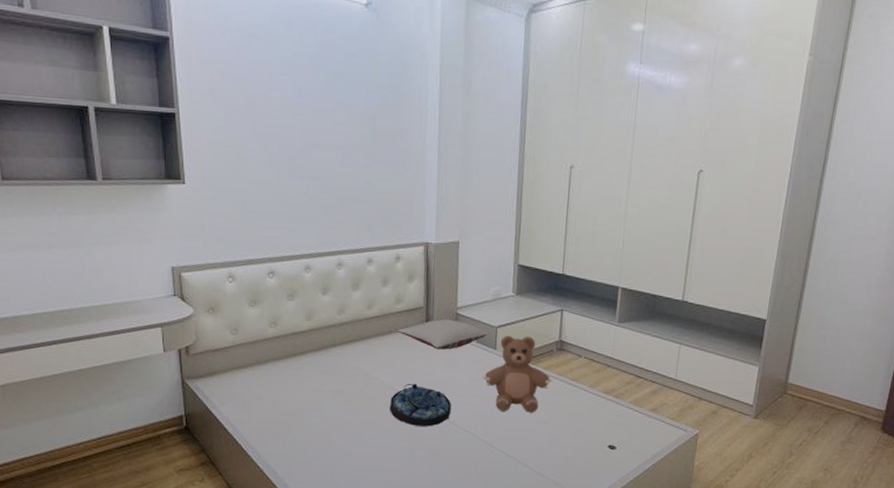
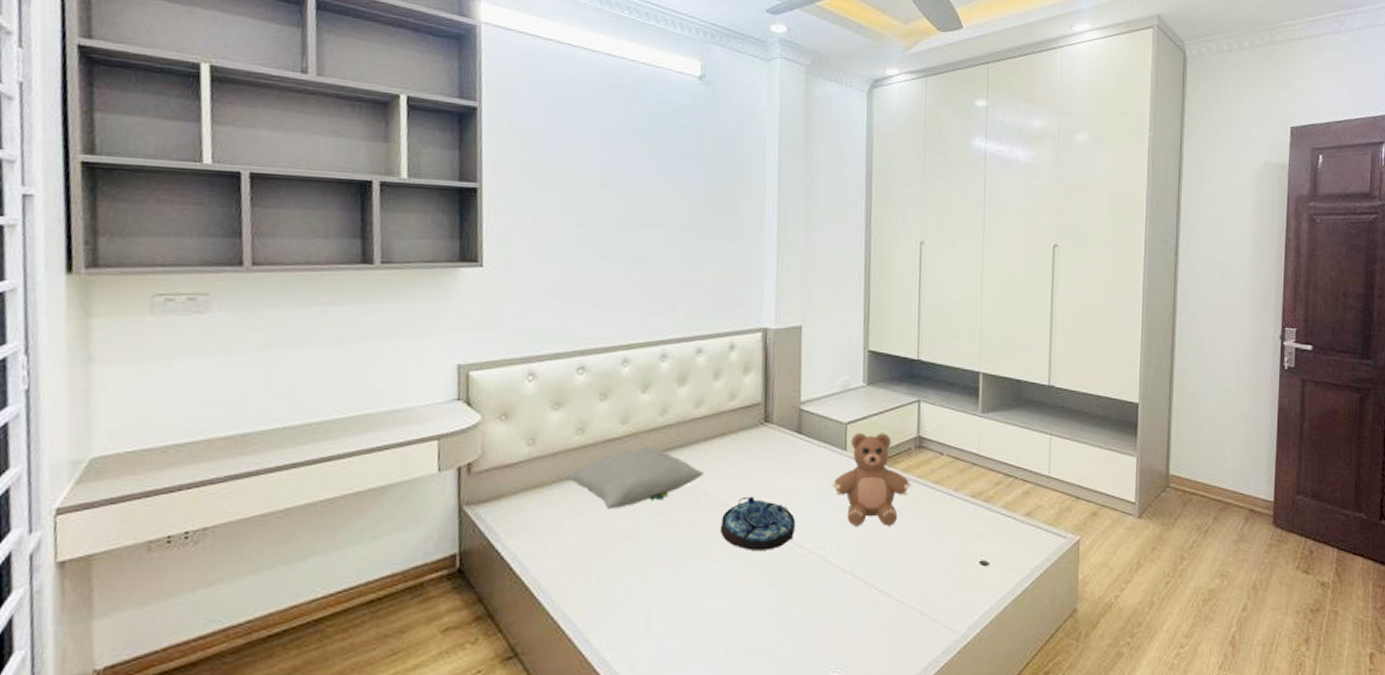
pillow: none [264,339,375,388] -> present [567,447,703,510]
pillow: present [397,319,488,350] -> none [730,416,837,453]

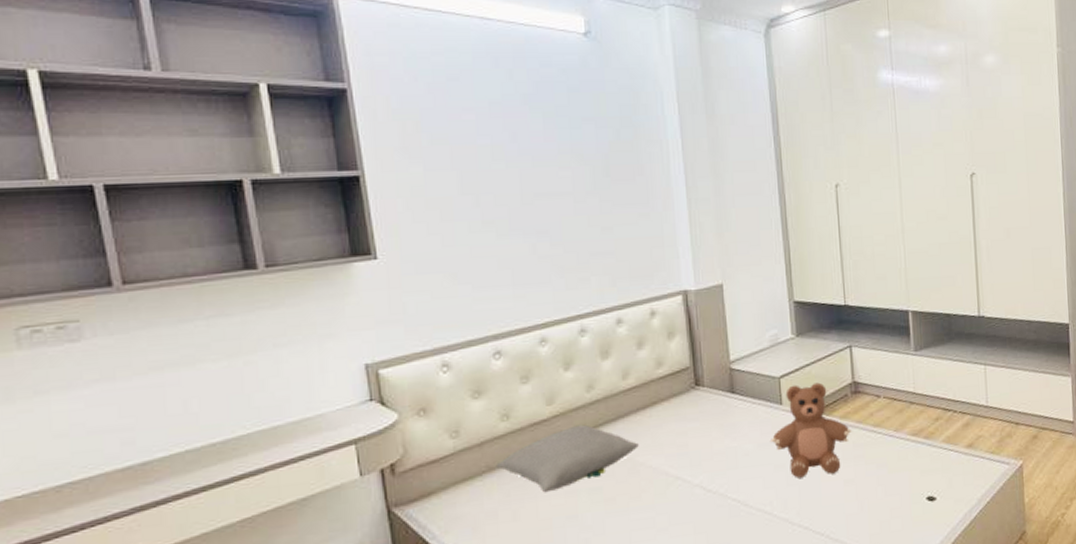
serving tray: present [720,496,796,550] -> none [662,461,739,516]

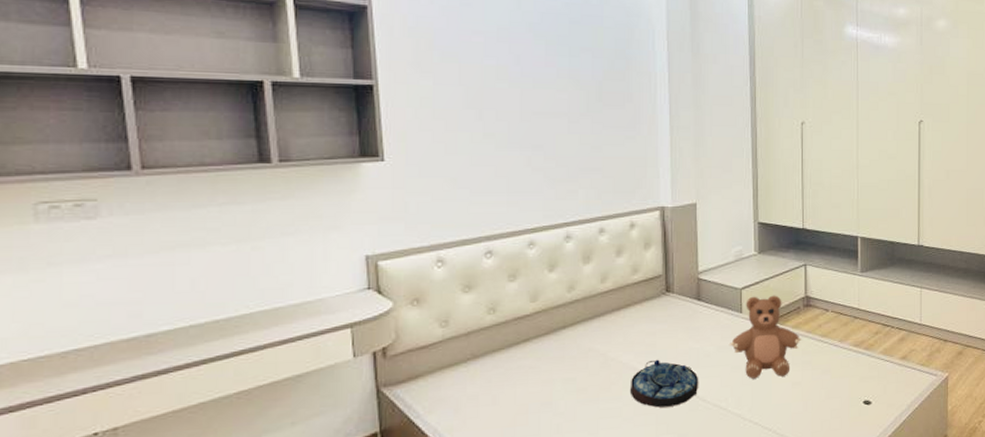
pillow: present [497,424,639,493] -> none [481,321,611,381]
serving tray: none [662,461,739,516] -> present [629,359,699,408]

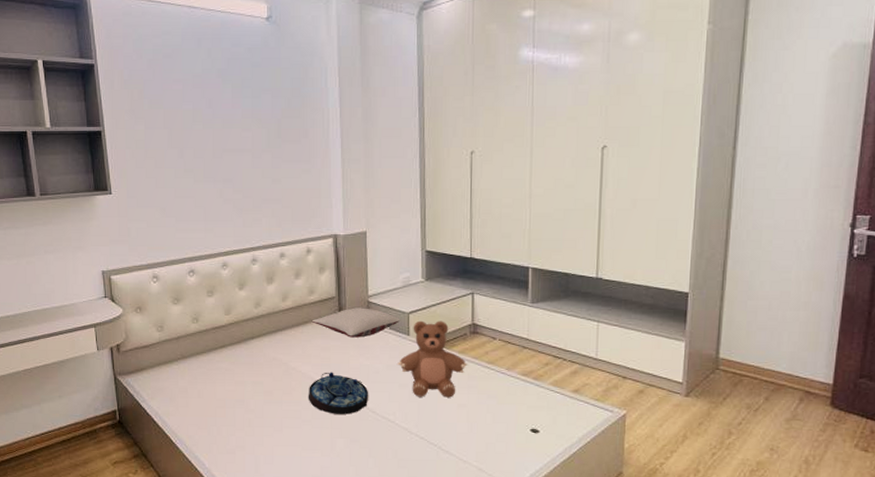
pillow: none [634,285,733,319] -> present [311,308,401,338]

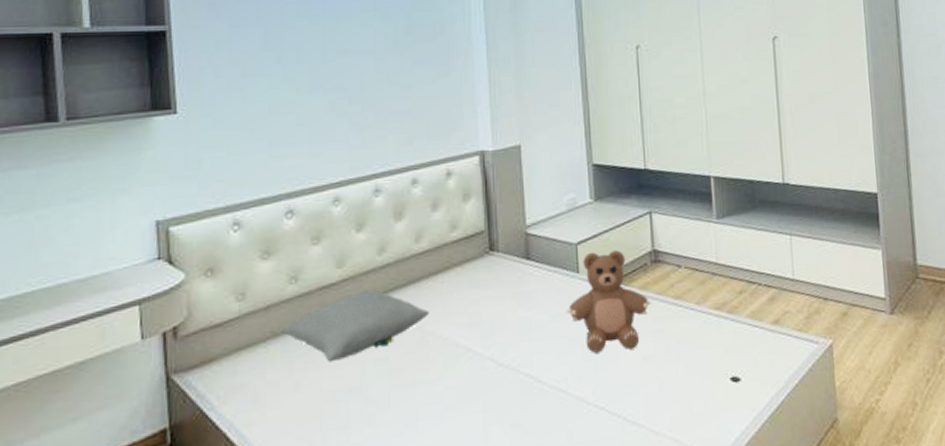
pillow: none [188,332,292,380] -> present [282,289,429,363]
serving tray: present [308,372,369,414] -> none [451,332,532,392]
pillow: present [311,308,401,338] -> none [454,242,567,283]

